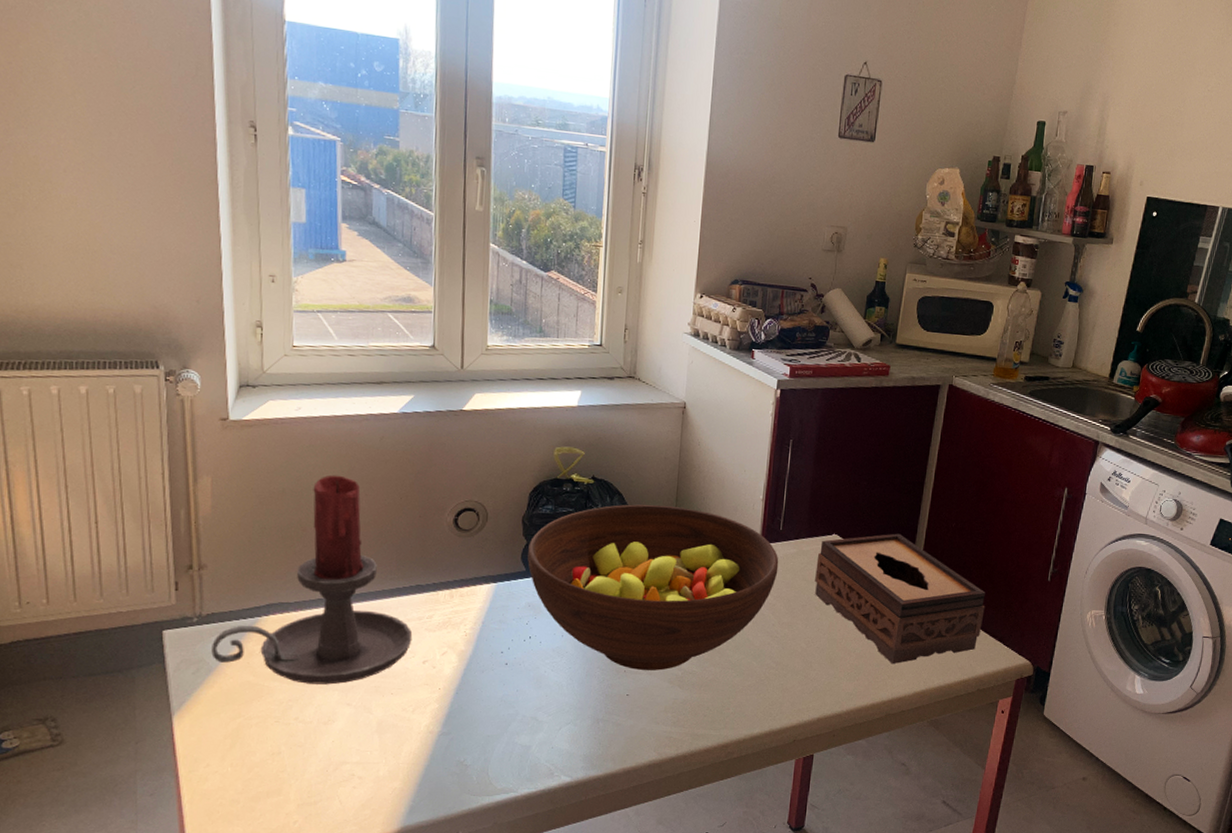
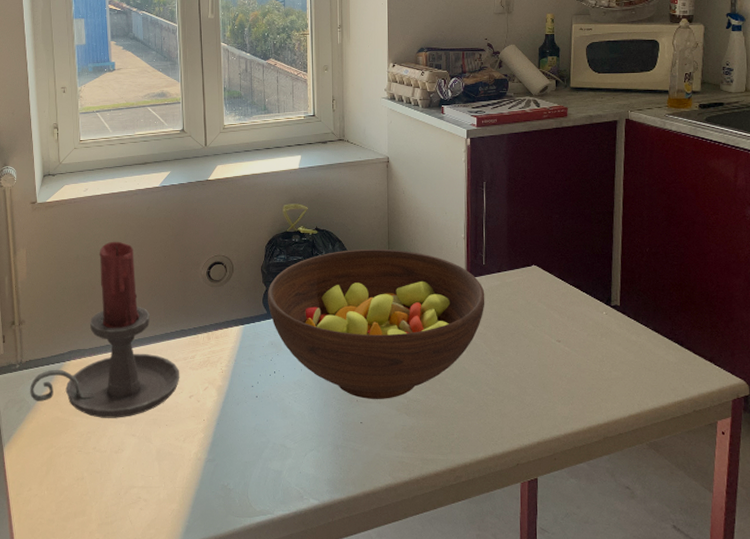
tissue box: present [815,533,985,665] -> none [520,261,690,388]

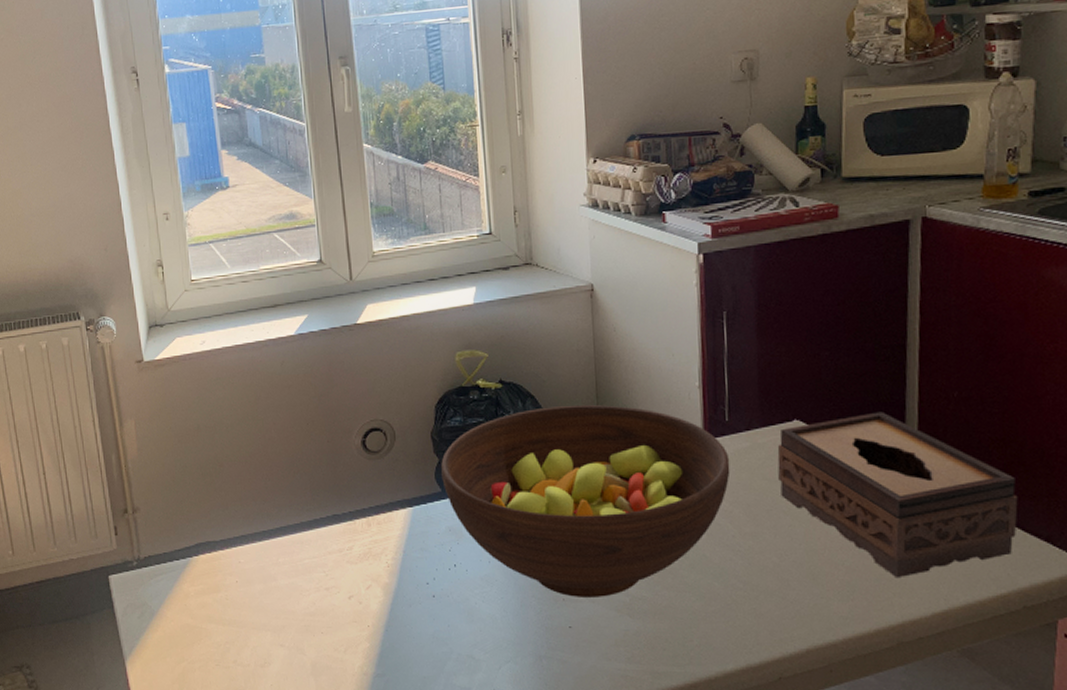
candle holder: present [30,241,180,418] -> none [152,406,336,625]
tissue box: none [520,261,690,388] -> present [777,411,1018,579]

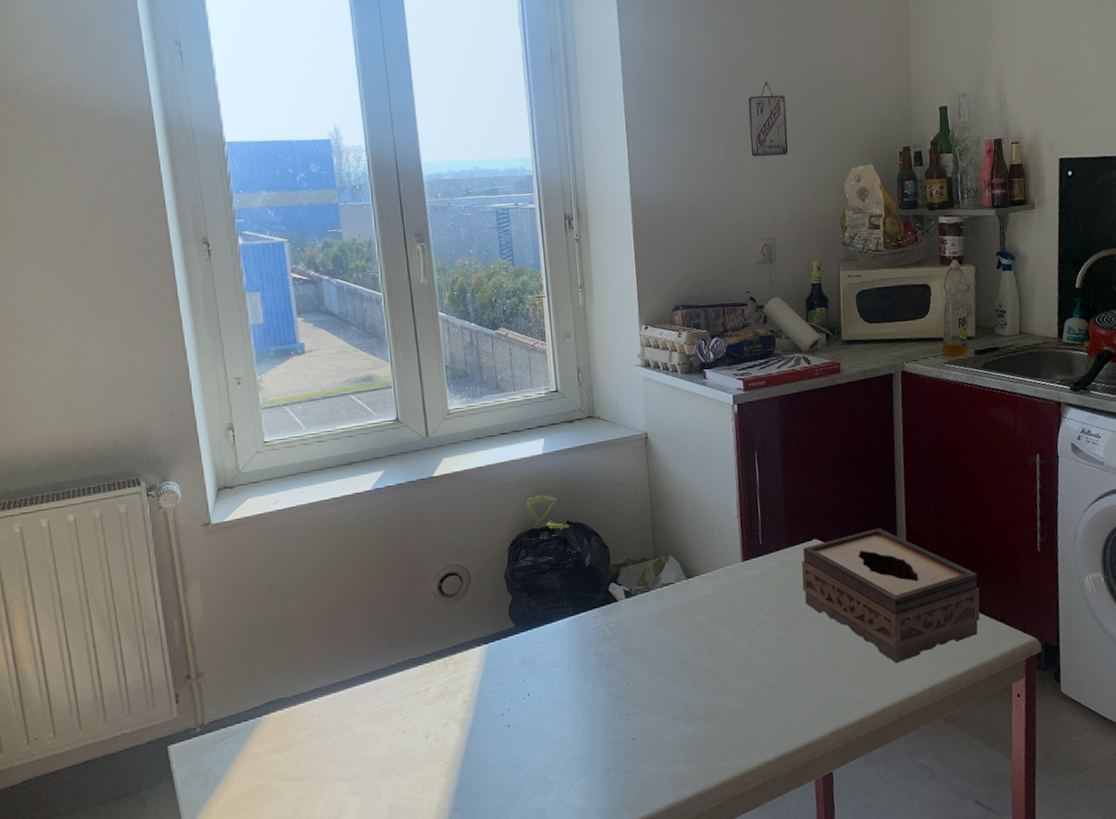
fruit bowl: present [441,404,730,597] -> none [514,537,765,711]

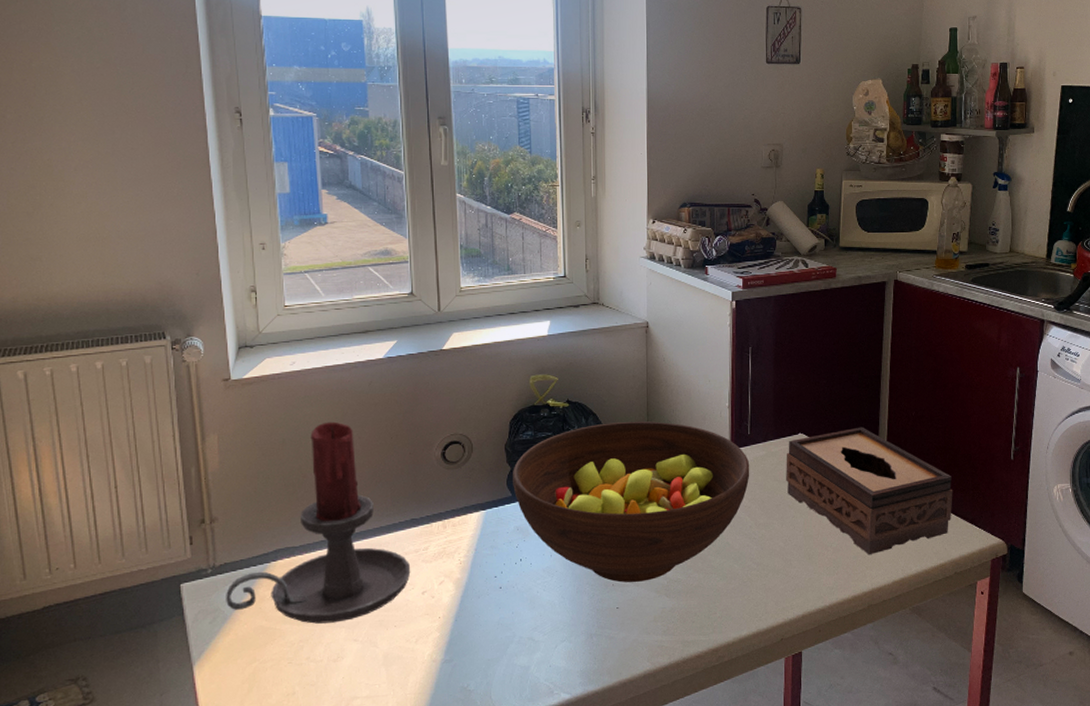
candle holder: none [217,561,413,779] -> present [226,421,411,624]
fruit bowl: none [514,537,765,711] -> present [513,421,750,583]

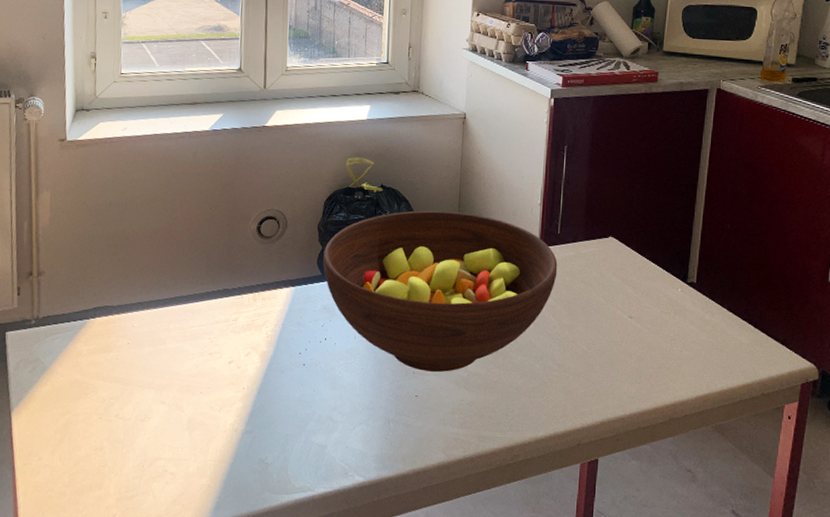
candle holder: present [226,421,411,624] -> none [46,188,220,384]
tissue box: present [786,427,953,555] -> none [593,235,765,367]

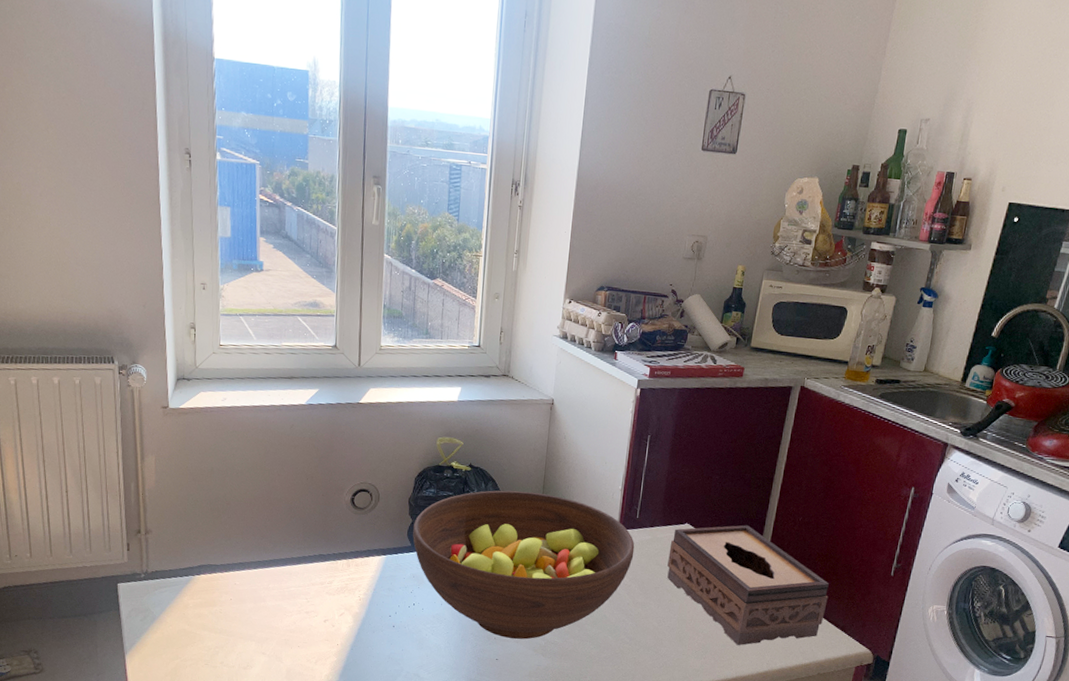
tissue box: none [593,235,765,367] -> present [667,525,829,646]

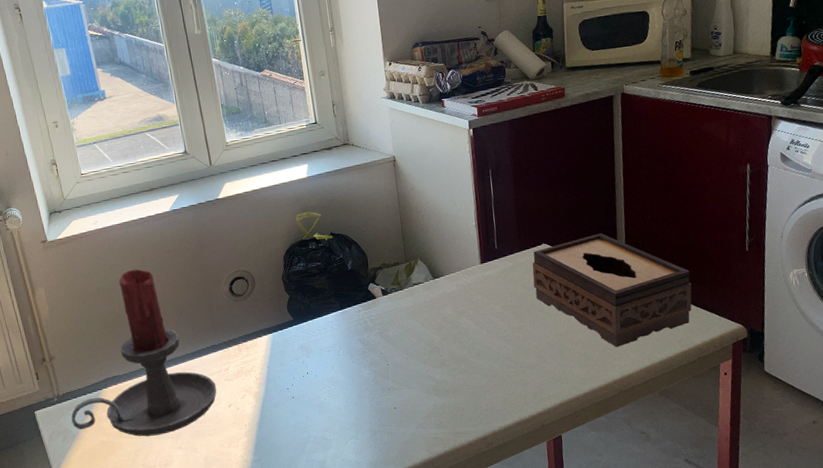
candle holder: none [155,457,316,636] -> present [71,269,217,437]
fruit bowl: present [413,490,635,640] -> none [291,244,501,386]

